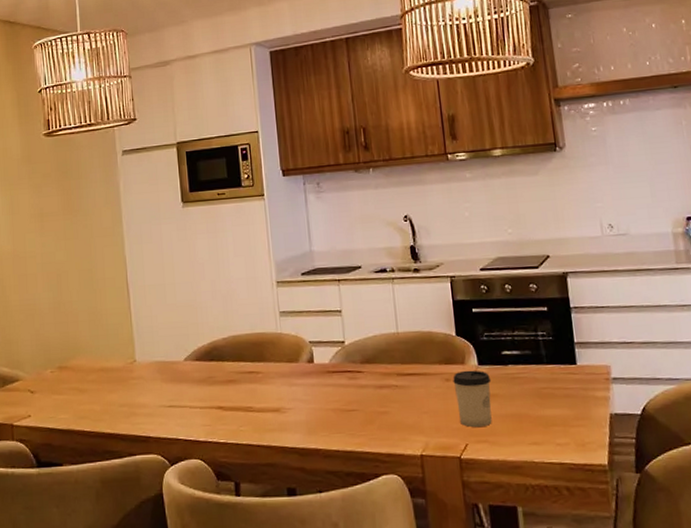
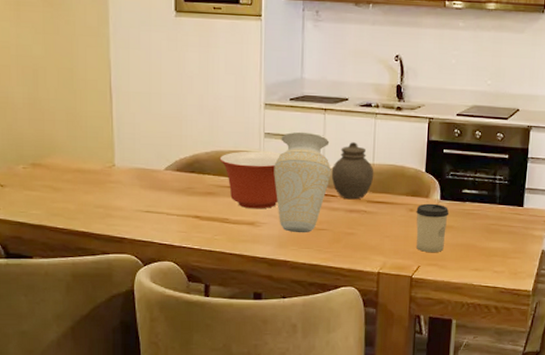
mixing bowl: none [237,330,302,394] -> present [219,151,282,209]
vase: none [293,306,354,417] -> present [274,131,331,233]
jar: none [353,311,401,375] -> present [331,142,374,200]

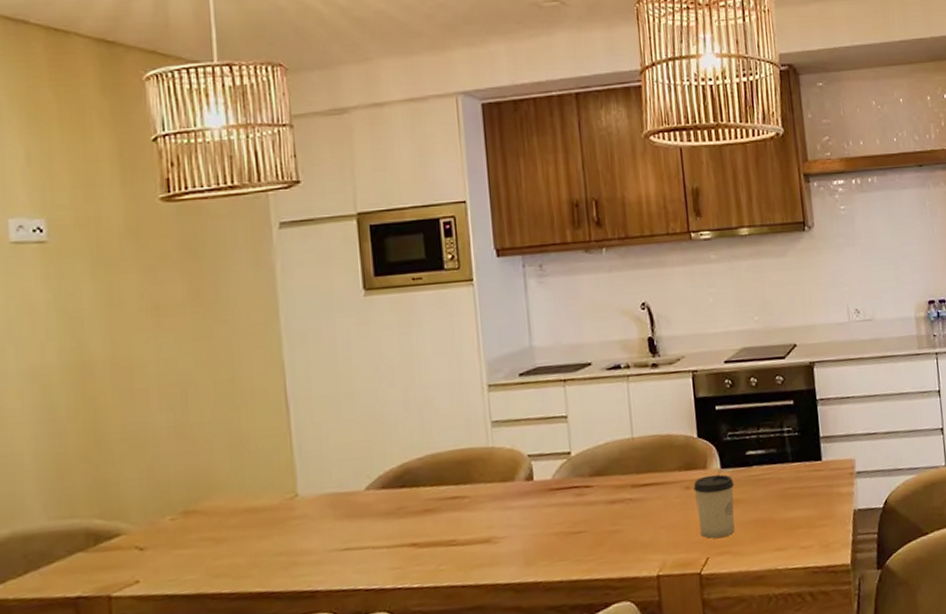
mixing bowl: present [219,151,282,209] -> none [436,443,518,522]
vase: present [274,131,331,233] -> none [508,411,582,544]
jar: present [331,142,374,200] -> none [581,415,636,488]

